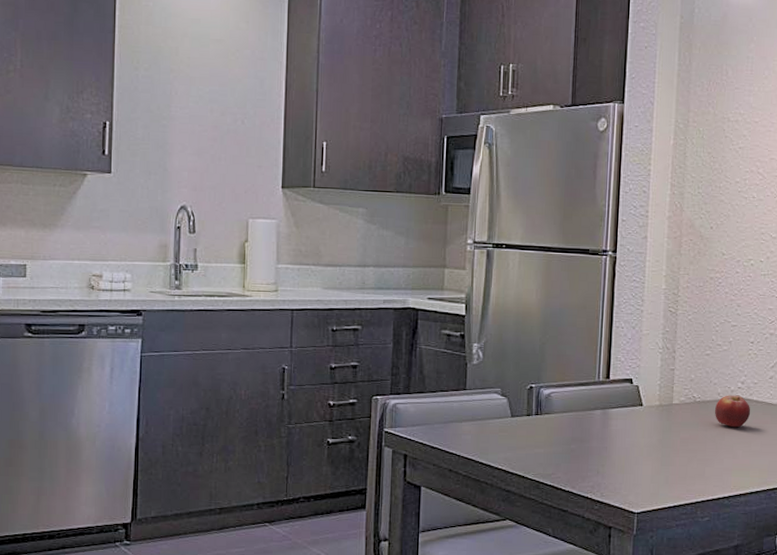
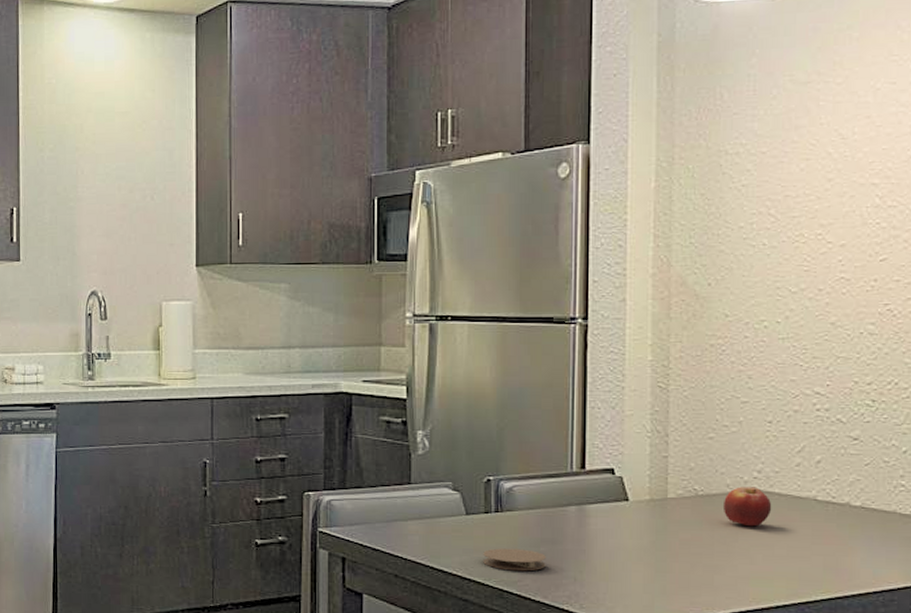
coaster: none [524,446,575,466] -> present [483,548,546,571]

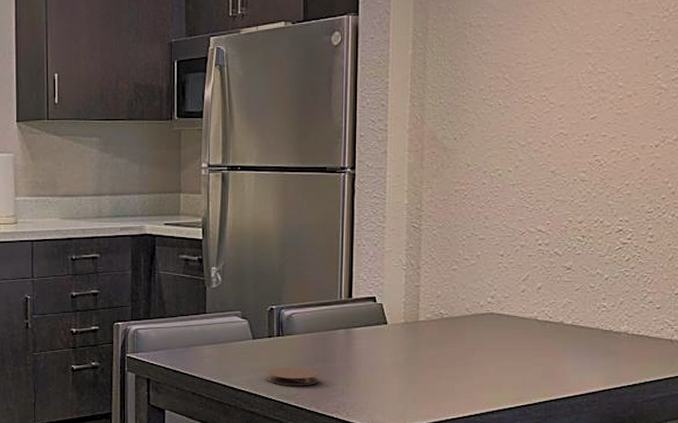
fruit: present [722,487,772,527] -> none [463,310,502,344]

